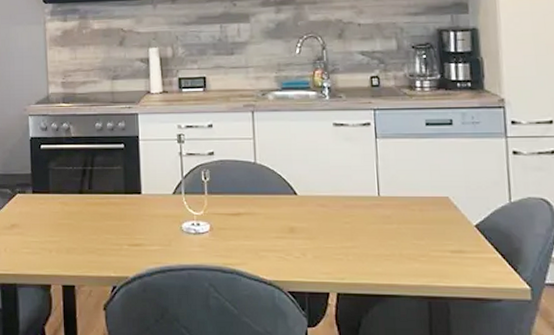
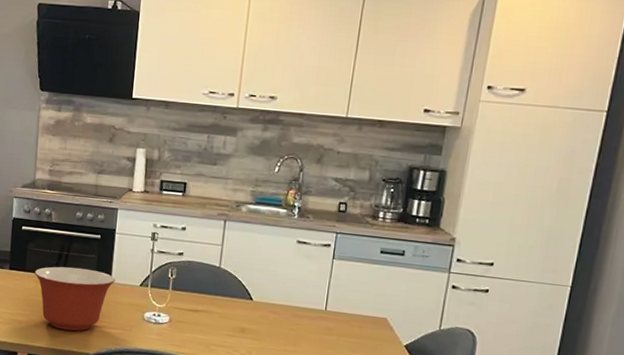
mixing bowl: none [59,182,146,254] -> present [34,266,116,331]

